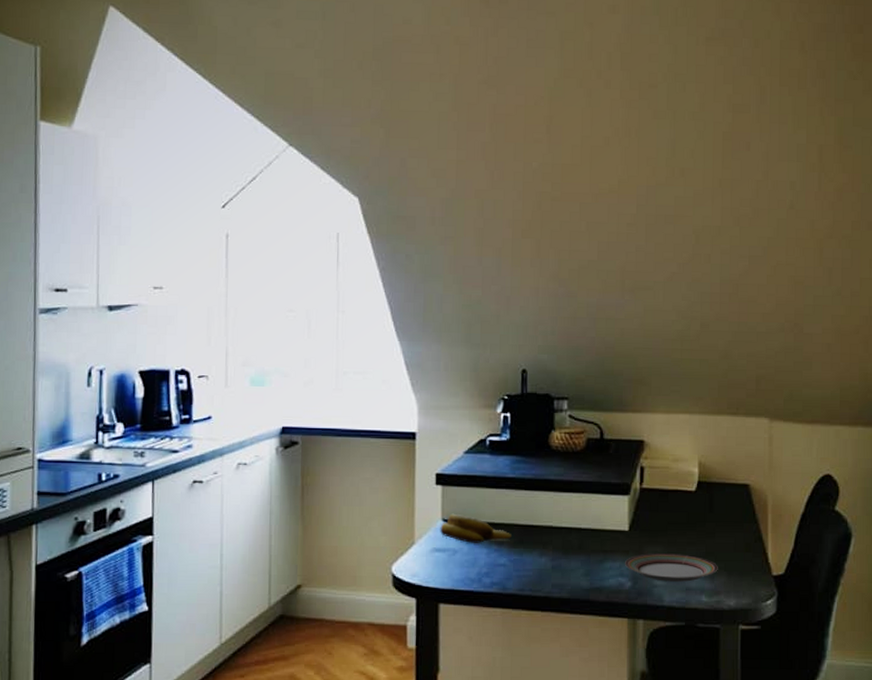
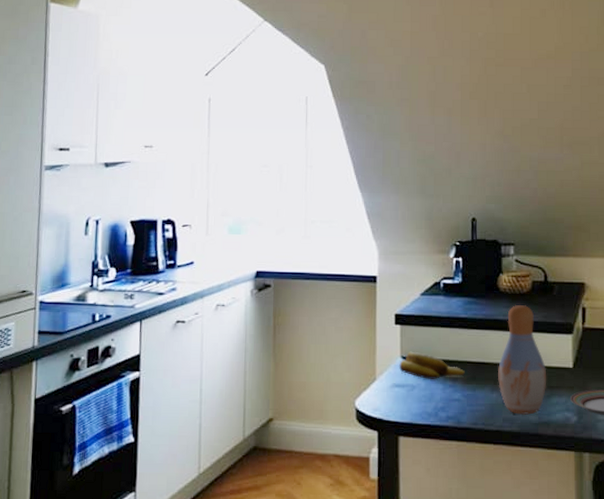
vase: none [547,464,601,581] -> present [498,305,547,416]

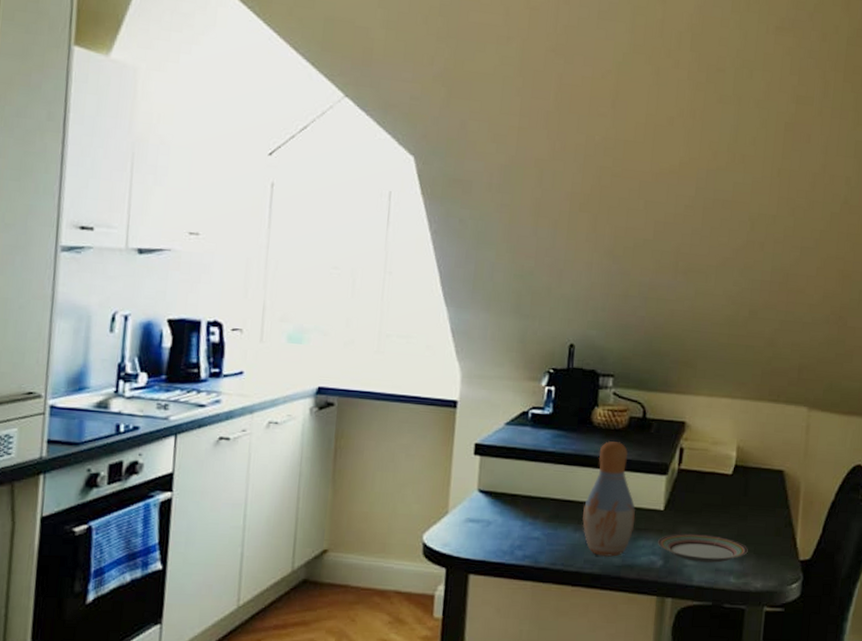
banana: present [399,351,466,379] -> none [475,484,548,516]

